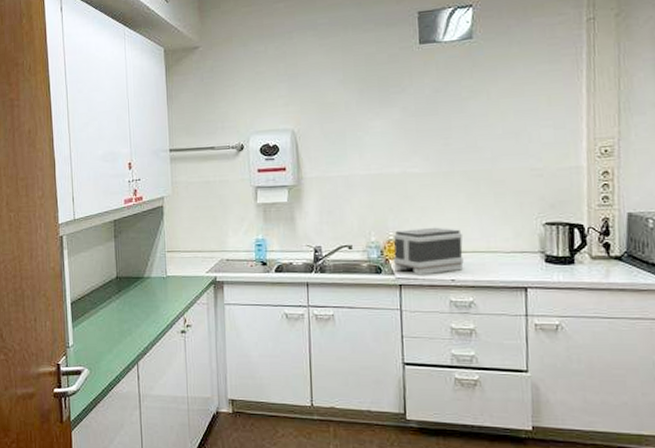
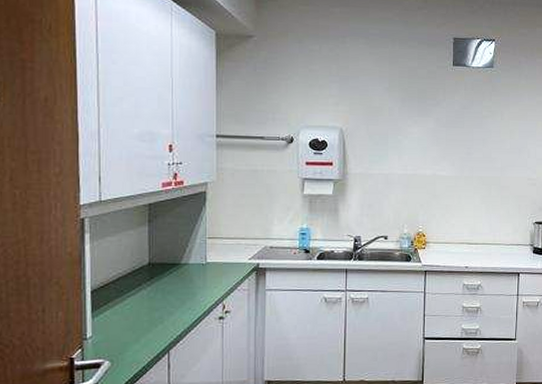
toaster: present [392,227,464,276] -> none [420,222,477,263]

